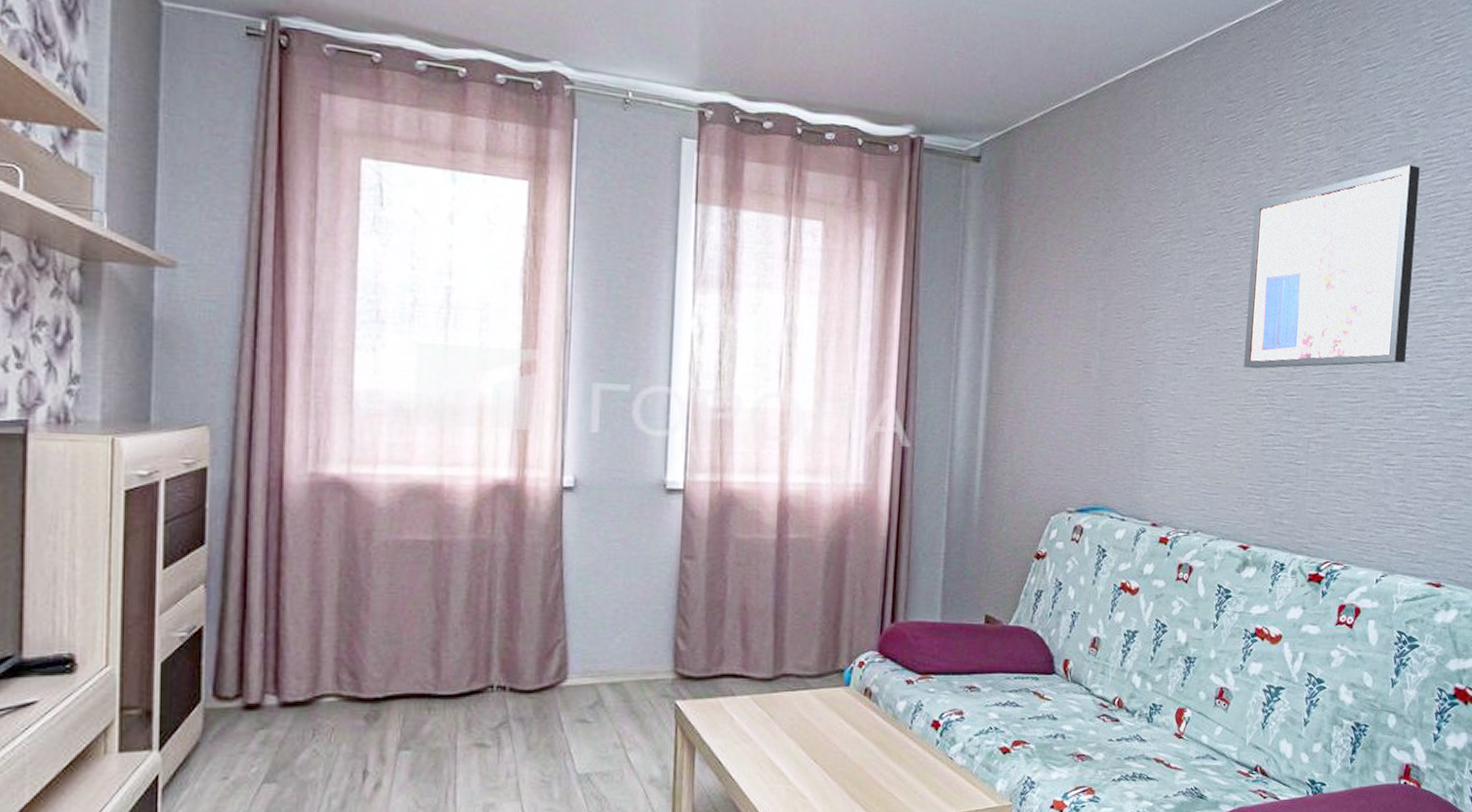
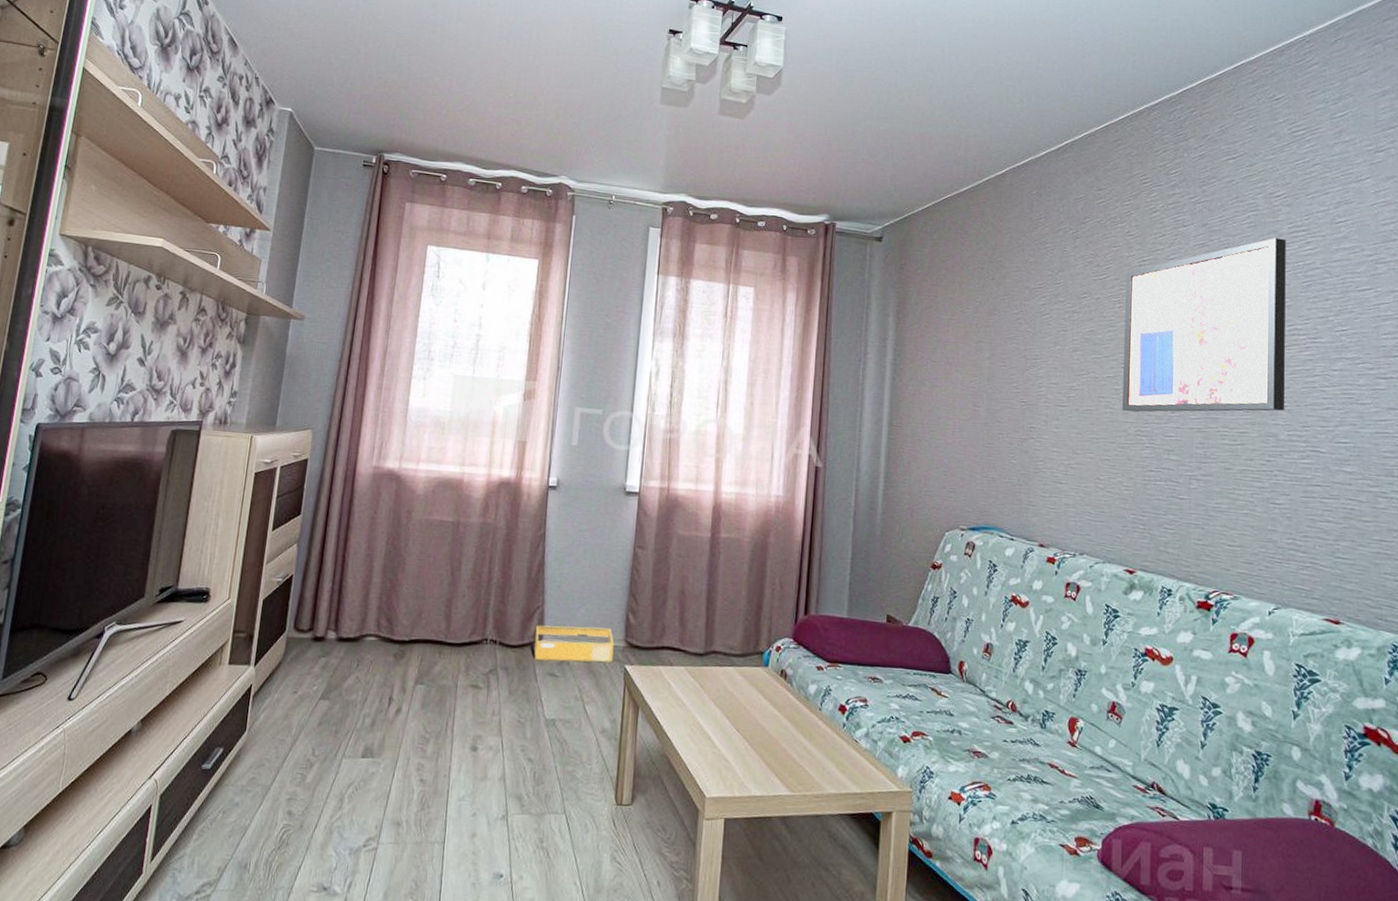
basket: none [556,659,660,705] -> present [533,625,614,662]

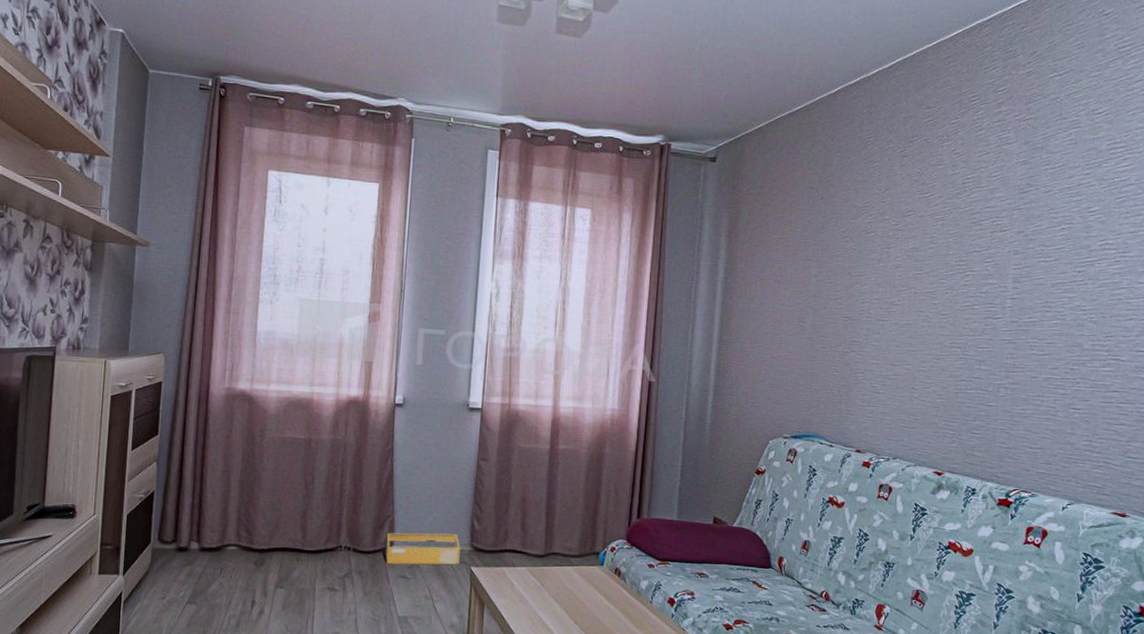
wall art: present [1122,238,1286,412] -> none [939,154,1104,325]

